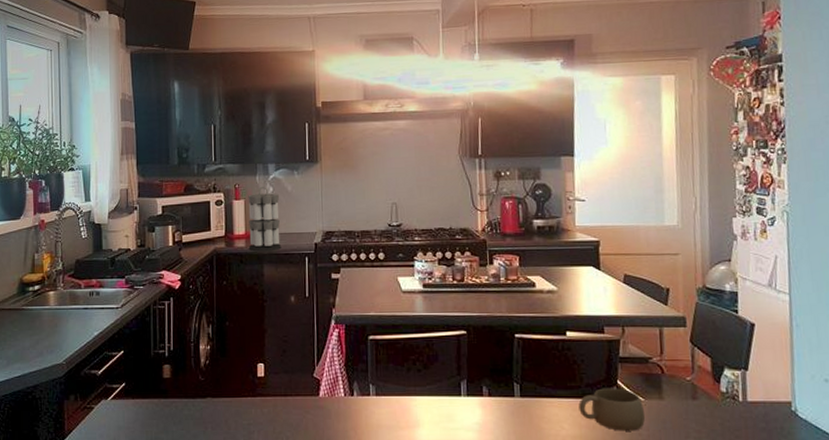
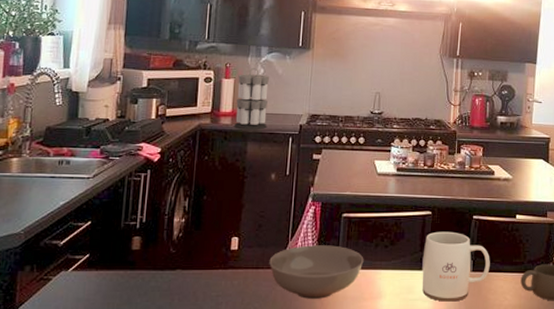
bowl: none [297,370,396,428] -> present [269,245,364,299]
mug: none [461,352,541,431] -> present [422,231,490,302]

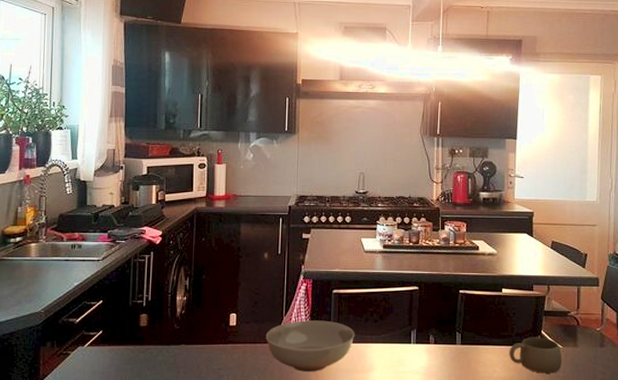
spice rack: present [234,67,269,130] -> none [227,152,259,212]
mug: present [422,231,490,302] -> none [411,306,478,374]

